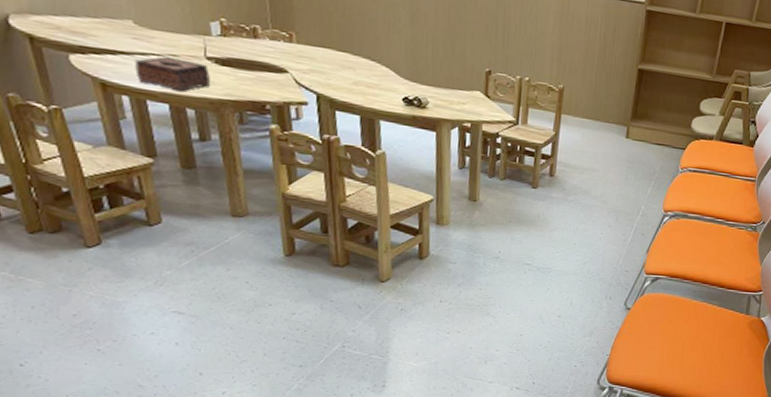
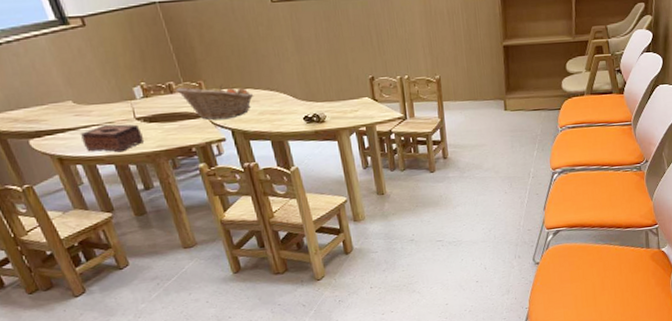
fruit basket: none [262,34,351,82] -> present [176,84,254,120]

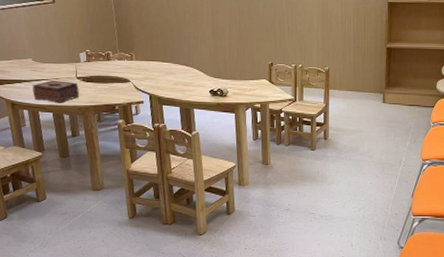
fruit basket: present [176,84,254,120] -> none [113,57,173,86]

